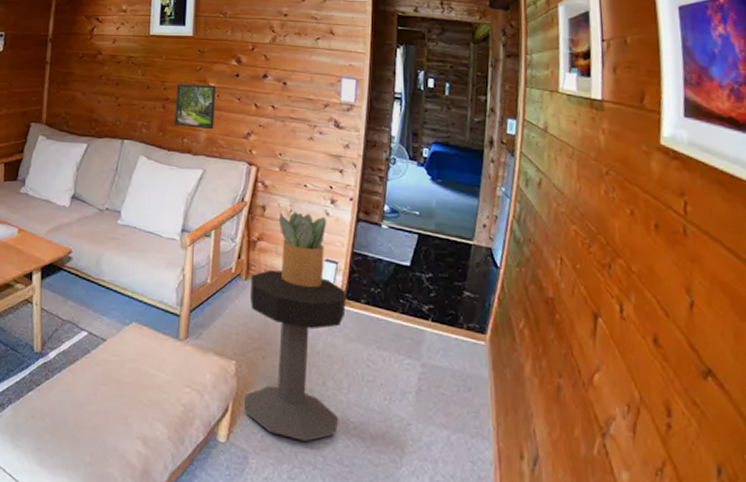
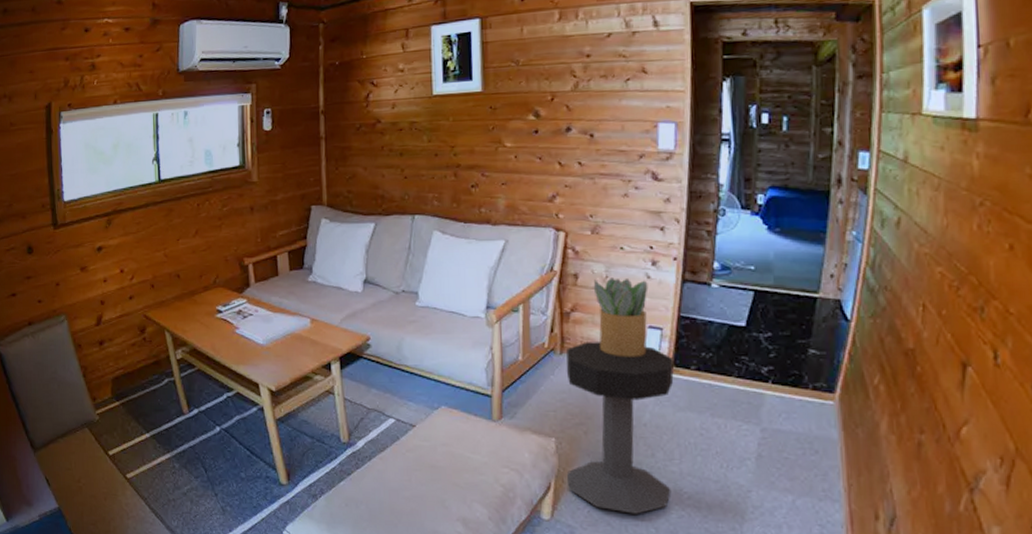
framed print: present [175,83,217,130] -> none [467,146,514,196]

